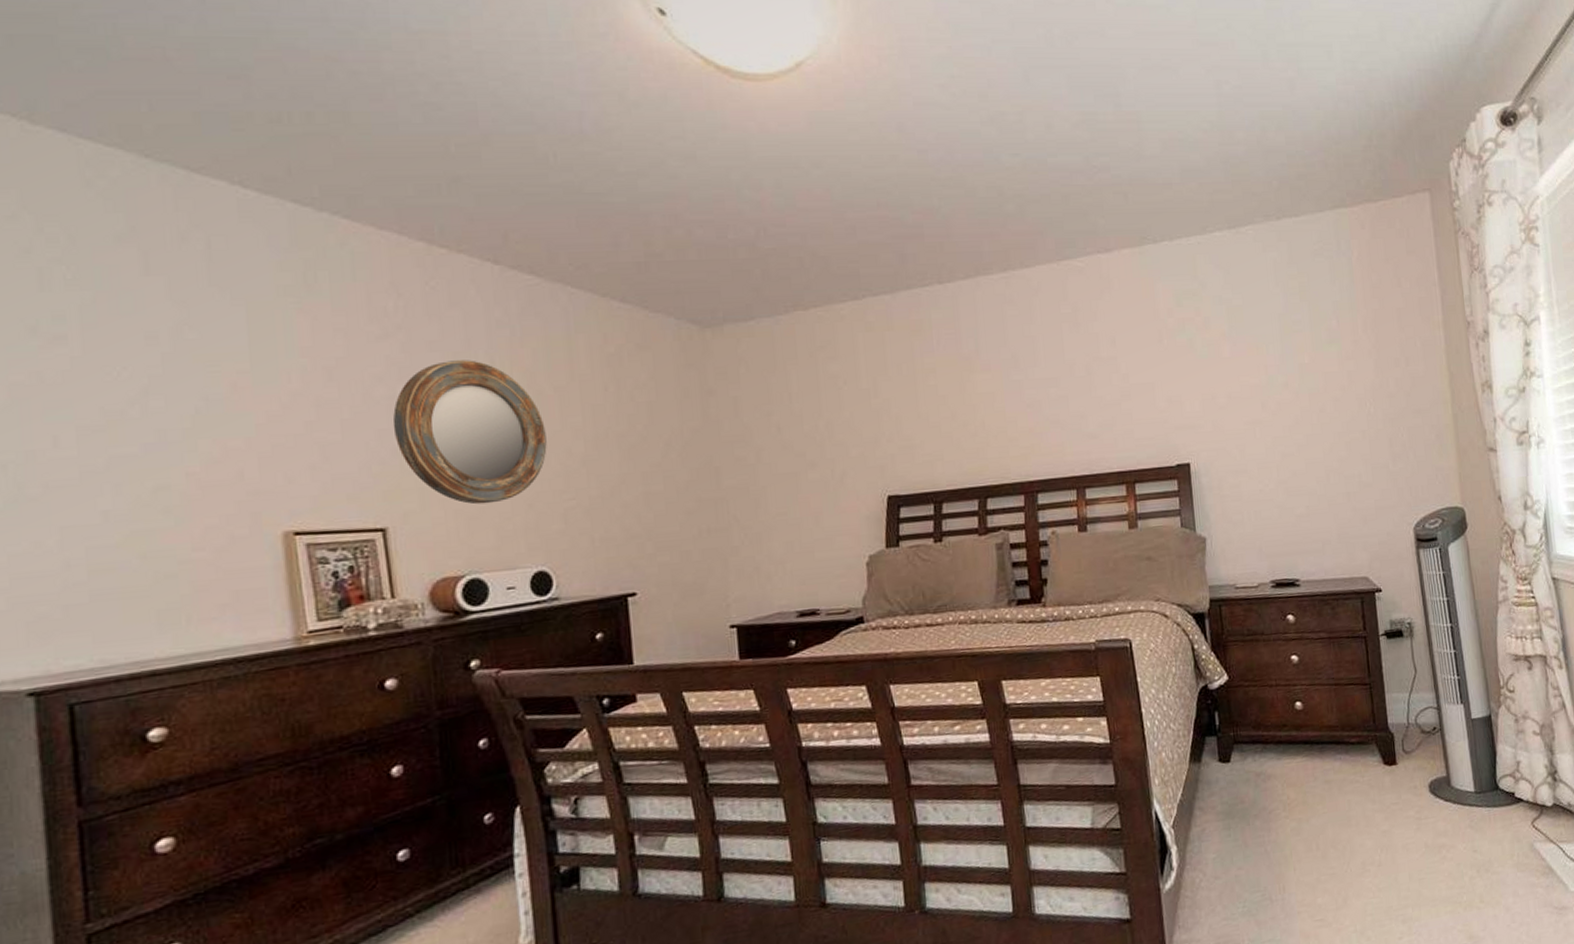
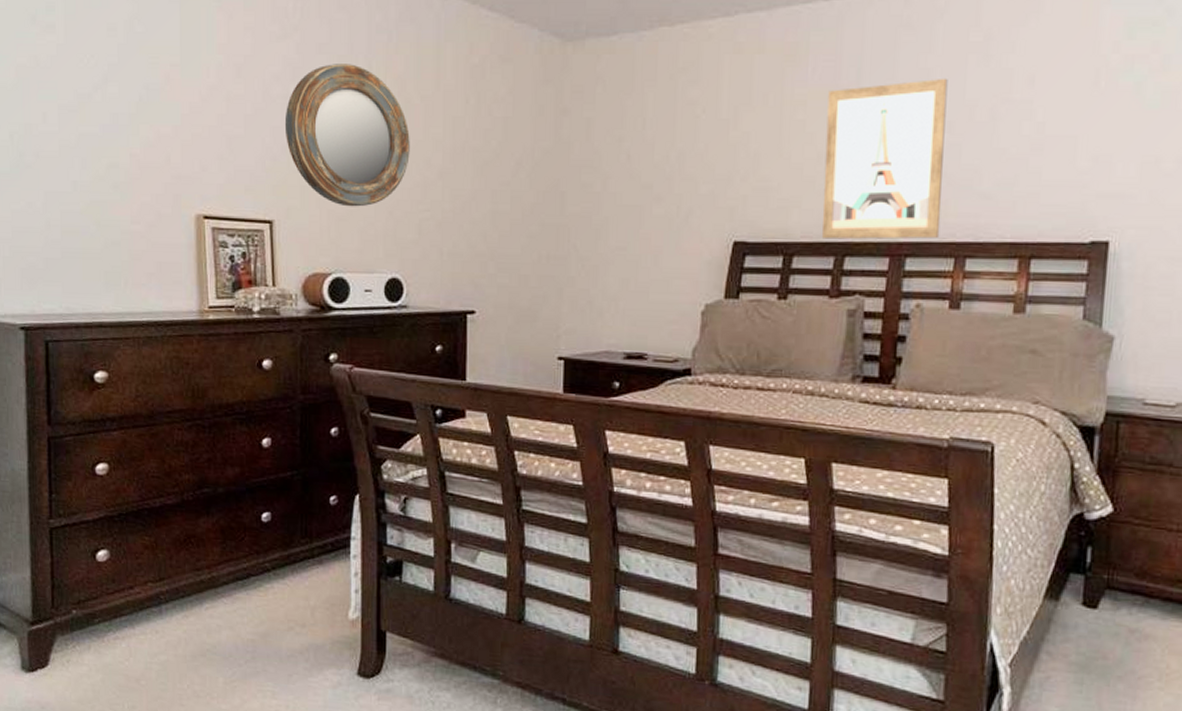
wall art: none [953,343,1062,485] -> present [821,77,948,240]

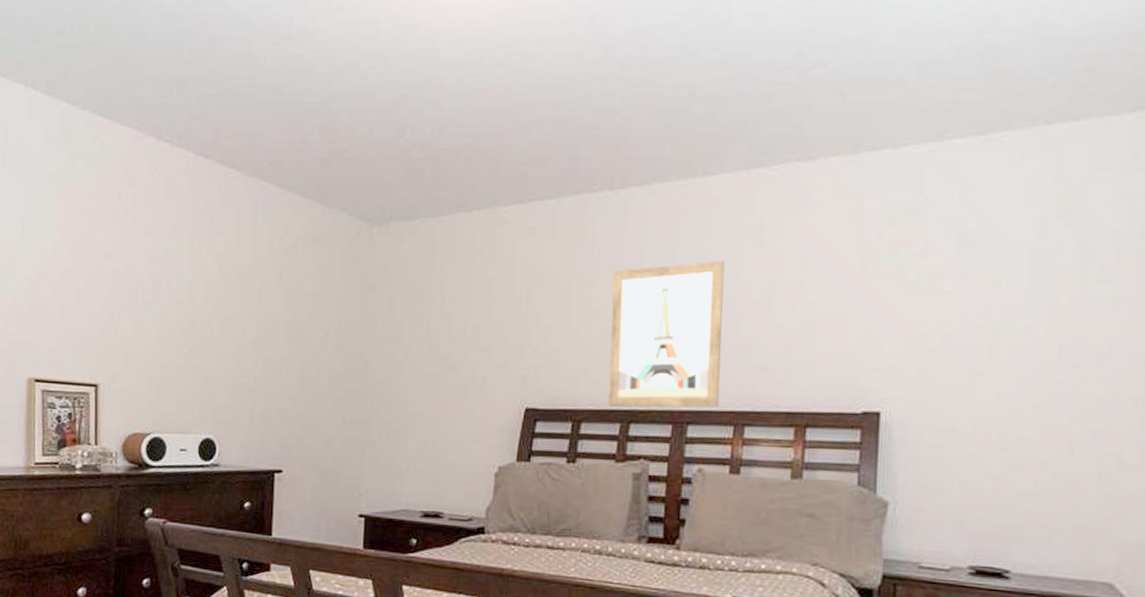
home mirror: present [284,64,410,207] -> none [113,243,227,373]

